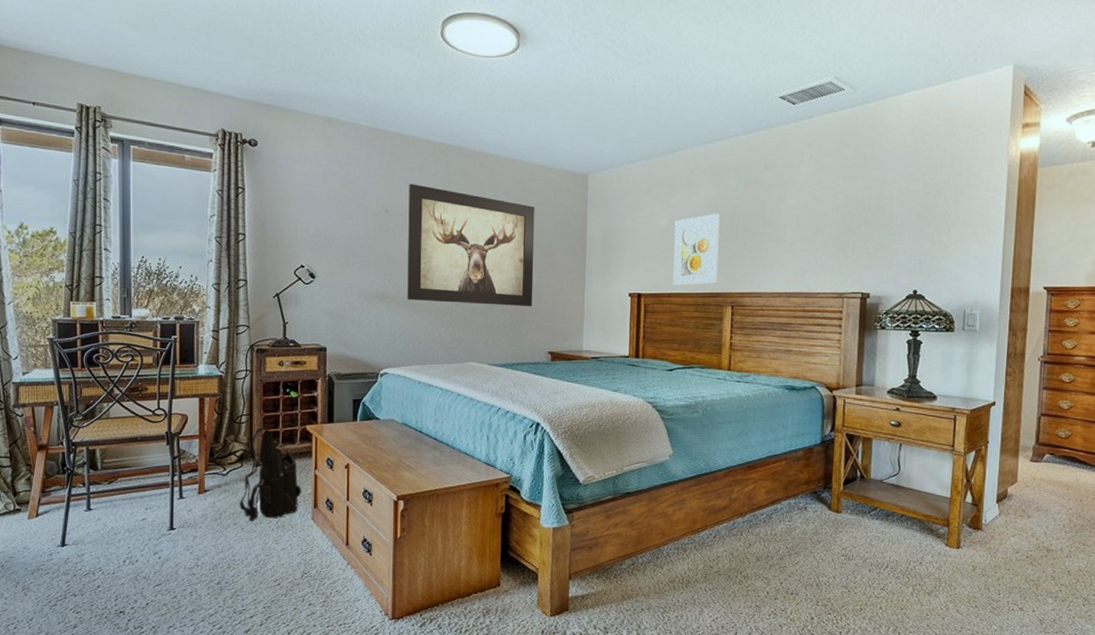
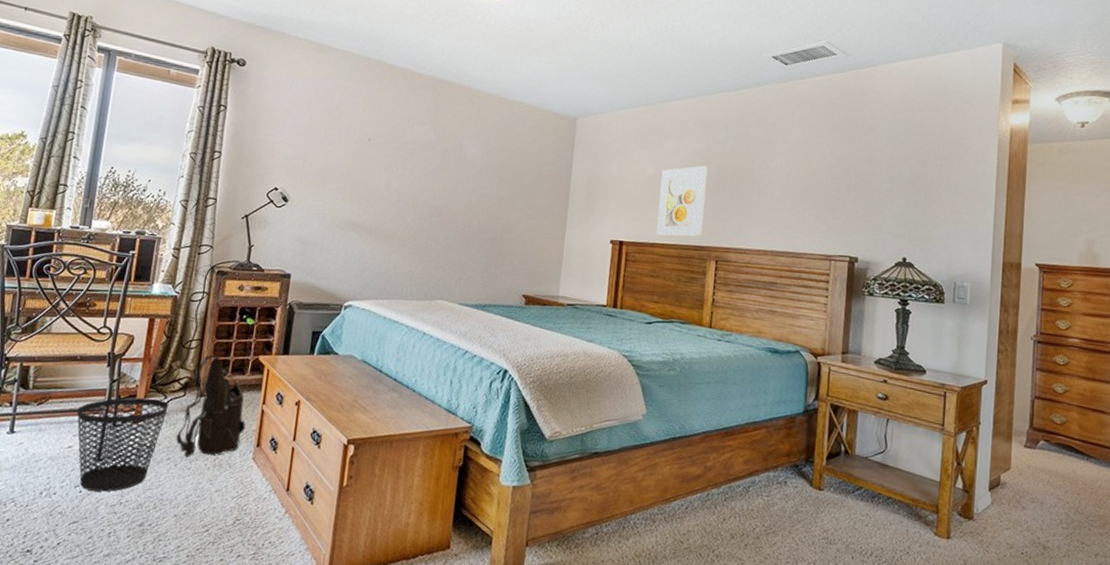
wastebasket: none [145,471,228,557] -> present [76,397,169,492]
wall art: present [407,184,535,307] -> none [381,114,521,247]

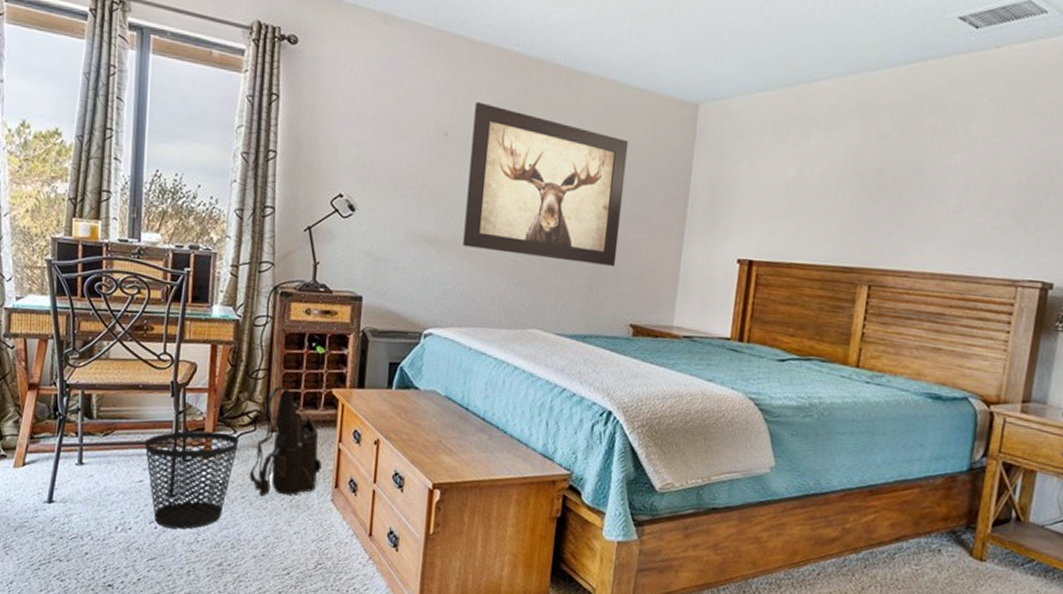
wall art: none [381,114,521,247] -> present [463,102,629,267]
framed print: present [656,165,708,237] -> none [794,164,865,256]

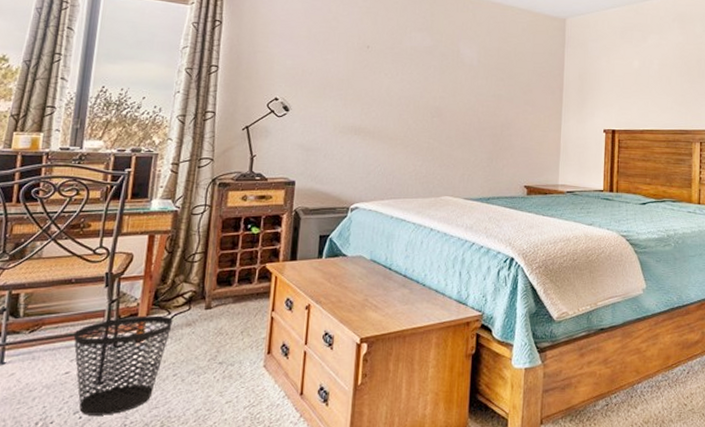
shoulder bag: present [249,385,323,497] -> none [182,265,256,371]
wall art: present [463,102,629,267] -> none [383,22,515,142]

